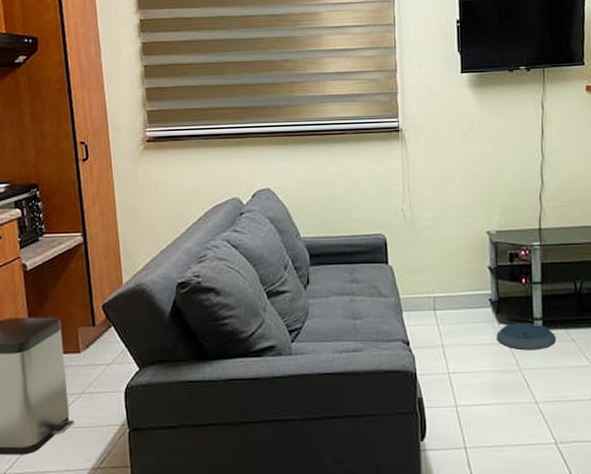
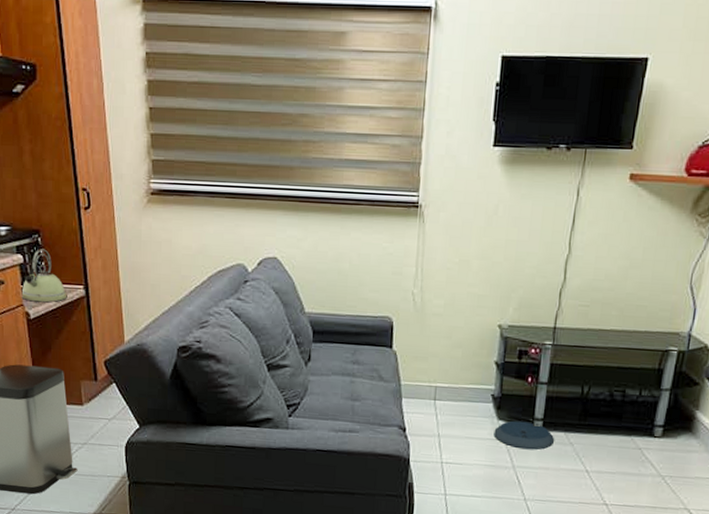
kettle: none [18,201,65,253] -> present [21,248,67,303]

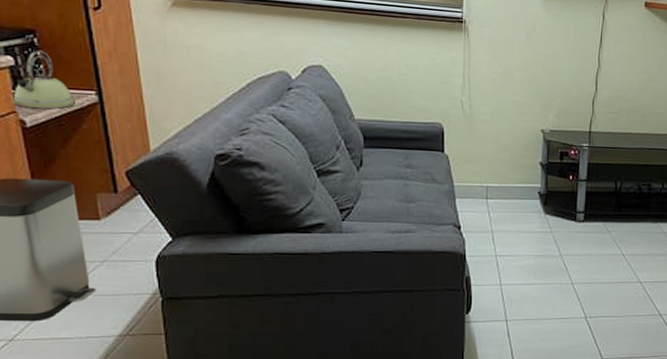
robot vacuum: present [494,420,554,450] -> none [542,214,594,239]

